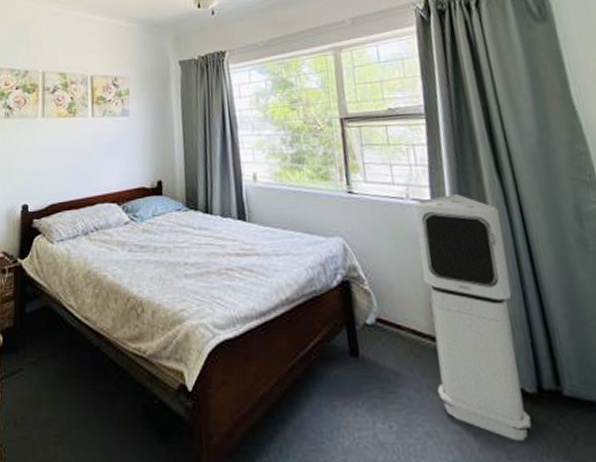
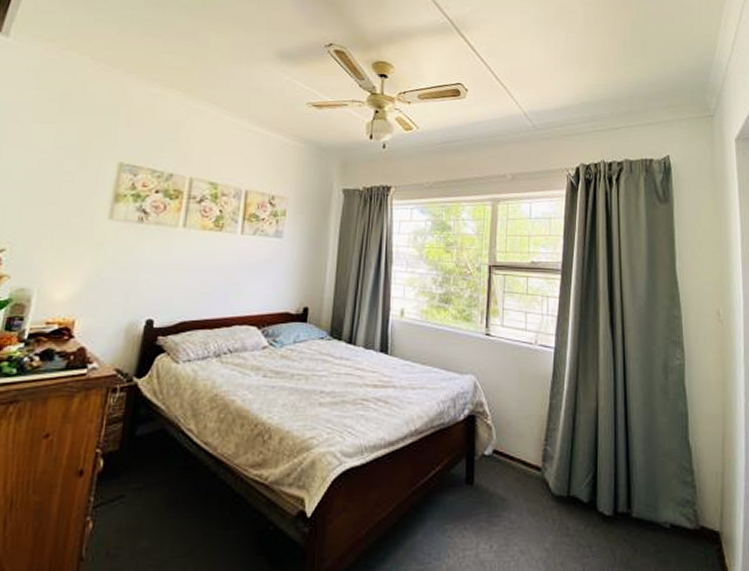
air purifier: present [415,194,532,441] -> none [534,344,607,556]

